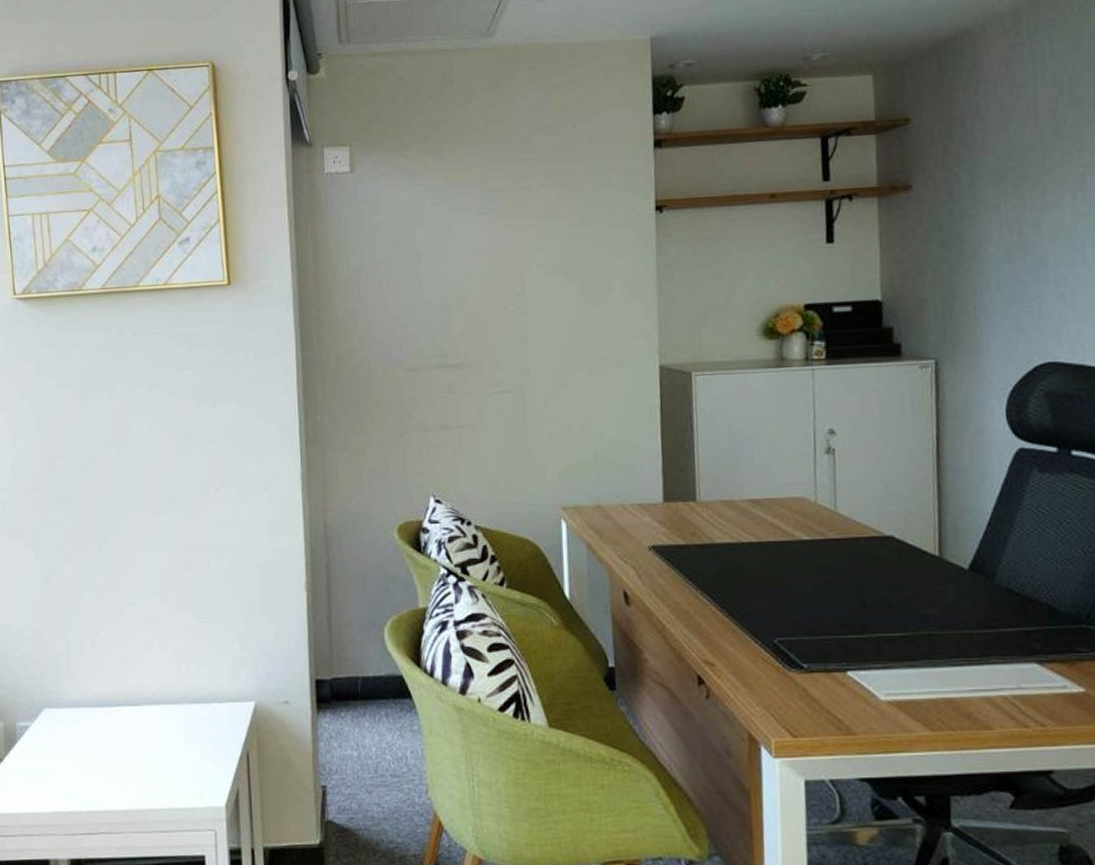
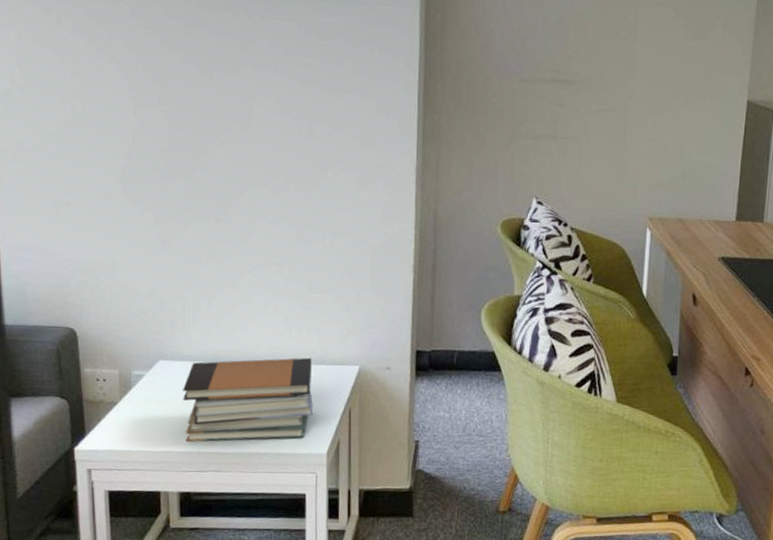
book stack: none [70,695,209,800] -> present [183,357,314,442]

